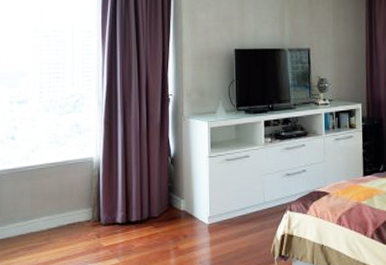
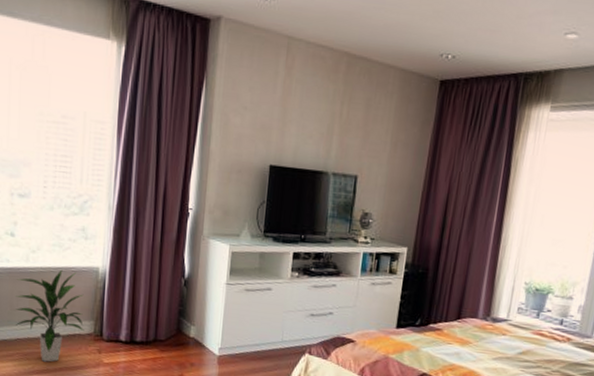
indoor plant: none [17,164,83,254] -> present [14,269,85,362]

